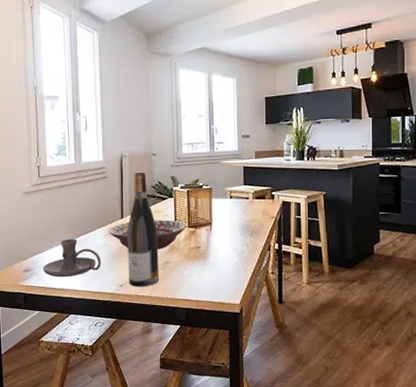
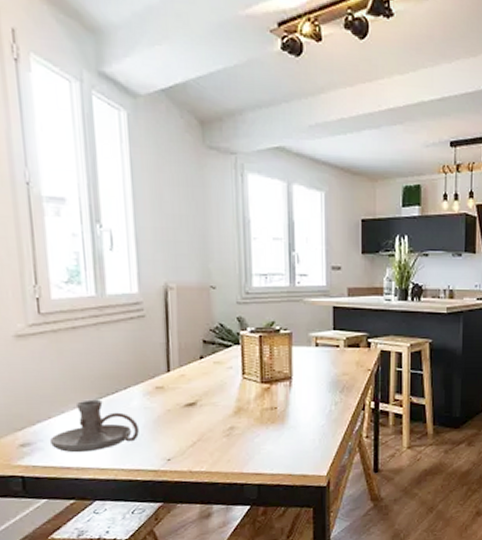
decorative bowl: present [109,220,186,250] -> none [149,373,258,412]
wine bottle: present [127,171,159,287] -> none [175,309,222,461]

